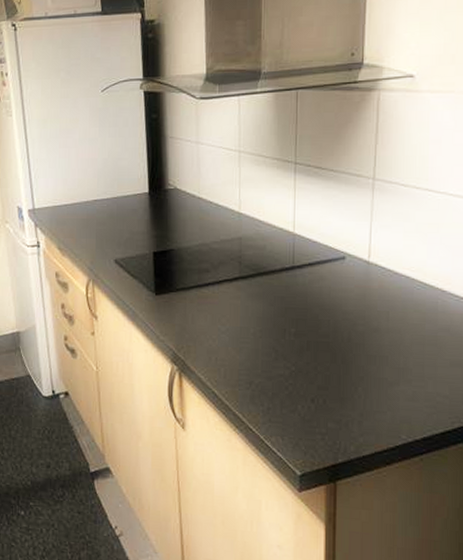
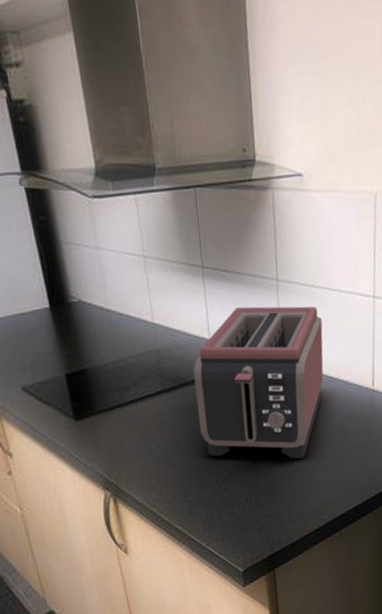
toaster: none [272,204,422,366] -> present [193,306,324,459]

